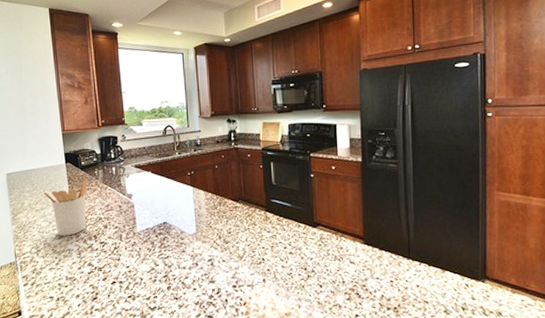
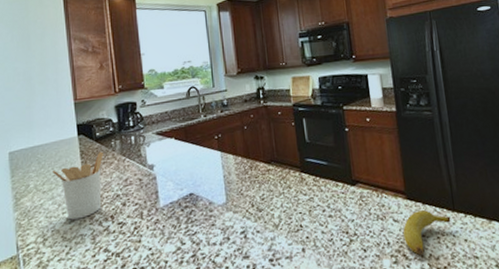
banana: none [359,255,405,296] -> present [403,210,451,256]

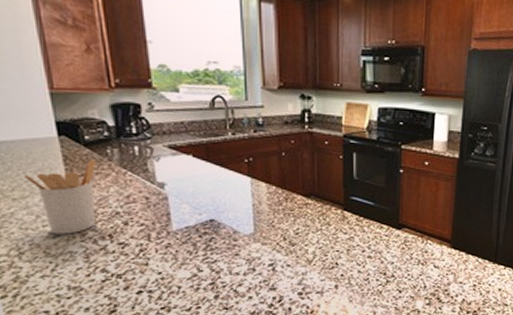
banana: present [403,210,451,256] -> none [441,260,490,300]

